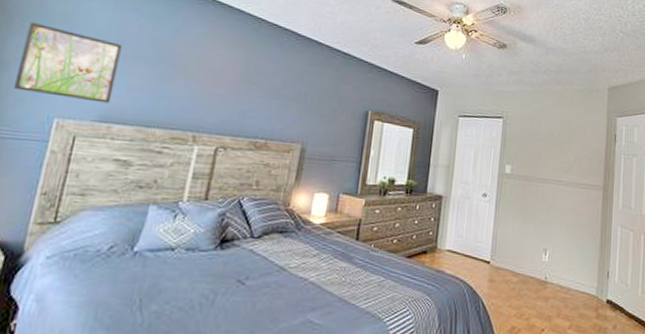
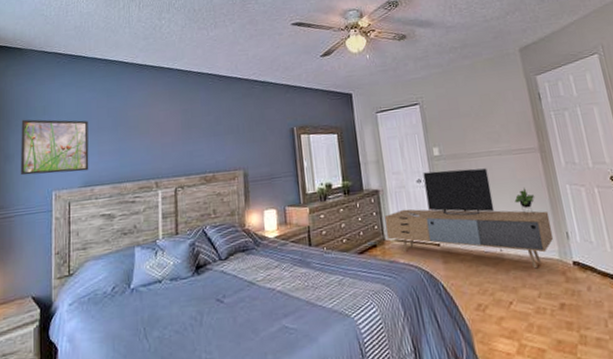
media console: none [439,188,597,301] -> present [384,168,554,269]

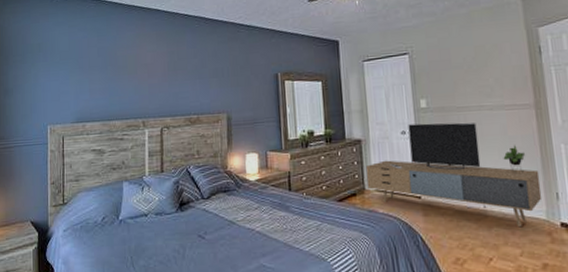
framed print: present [20,119,89,176] -> none [18,55,81,109]

